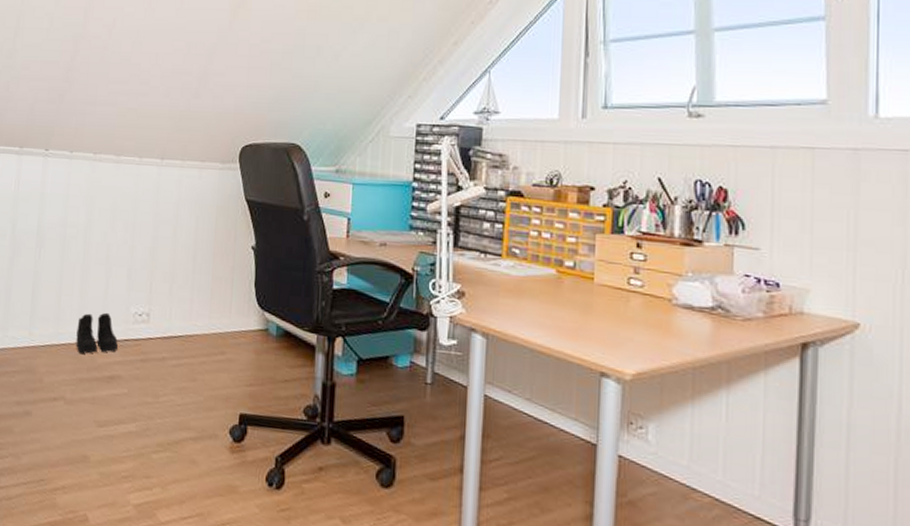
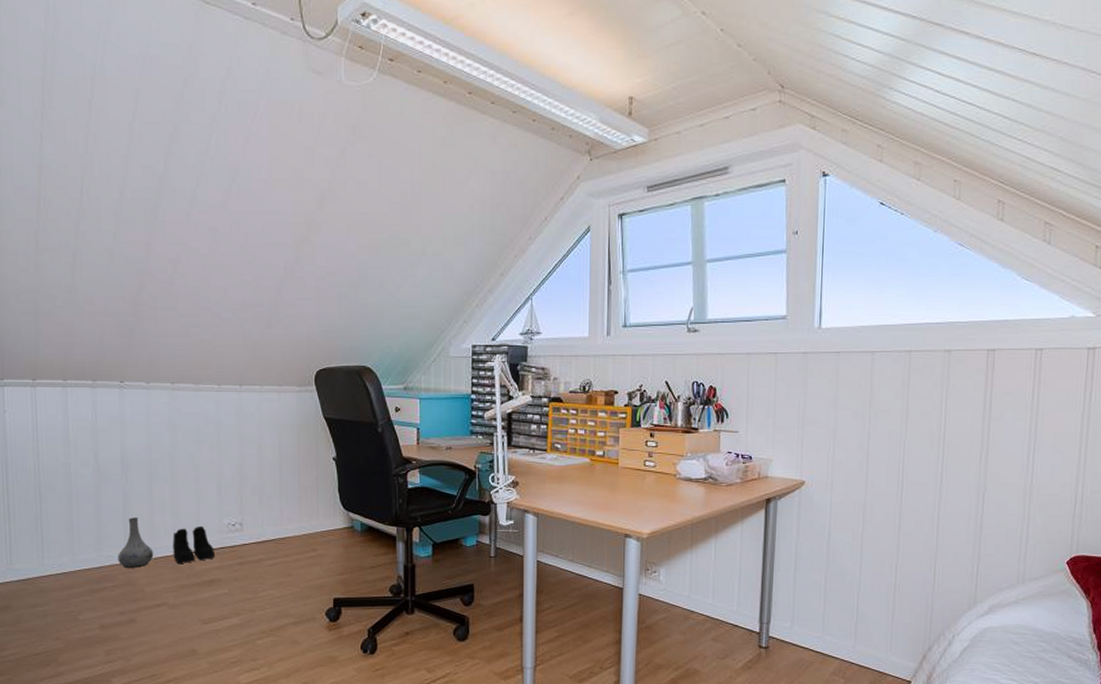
vase: none [21,296,57,354] -> present [118,517,154,568]

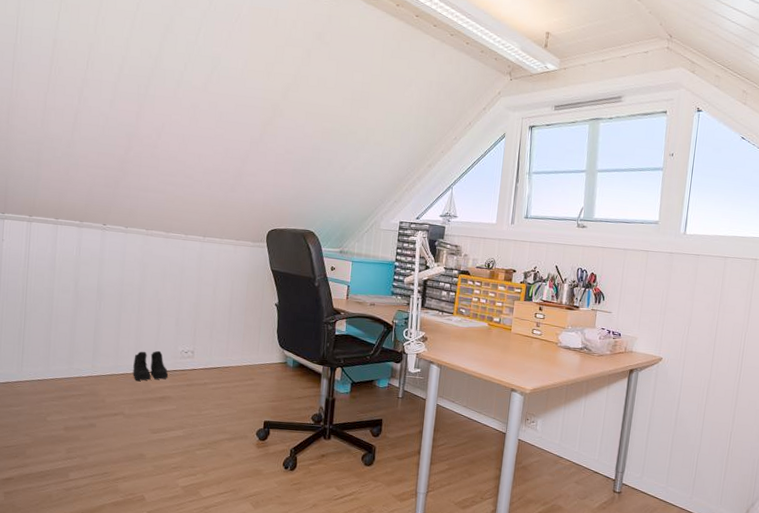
vase: present [118,517,154,568] -> none [85,338,117,381]

